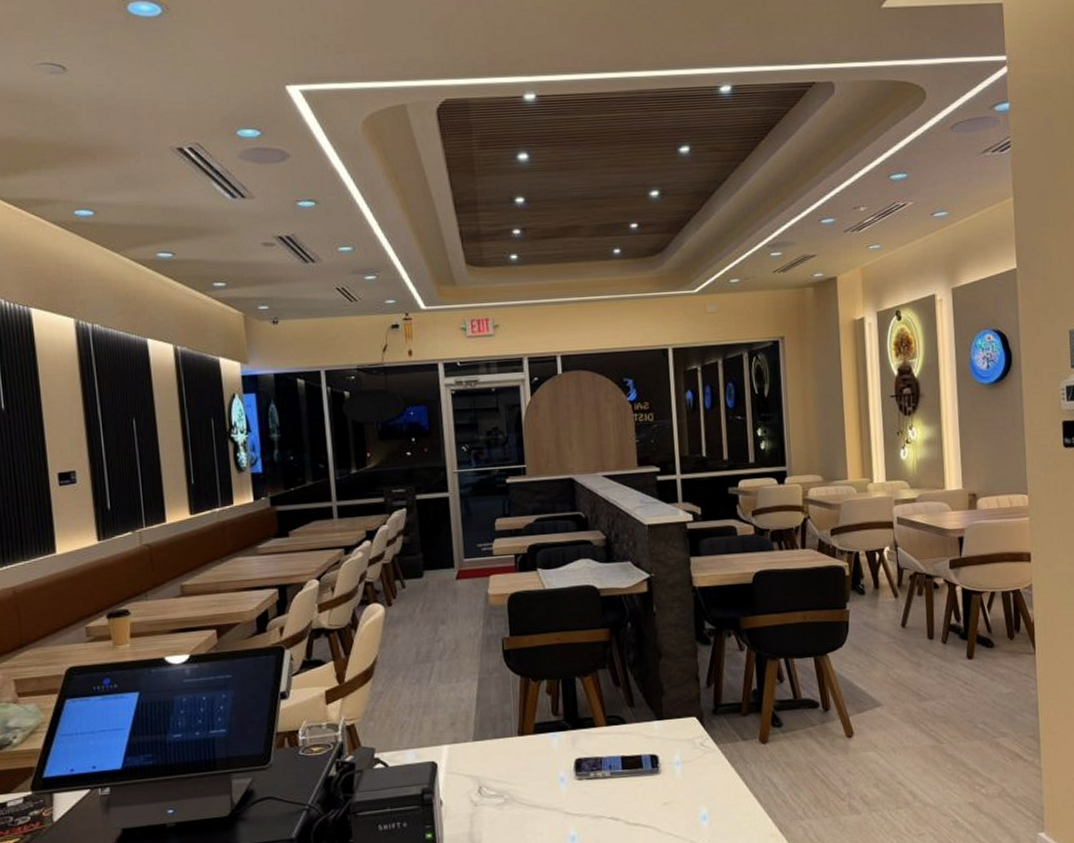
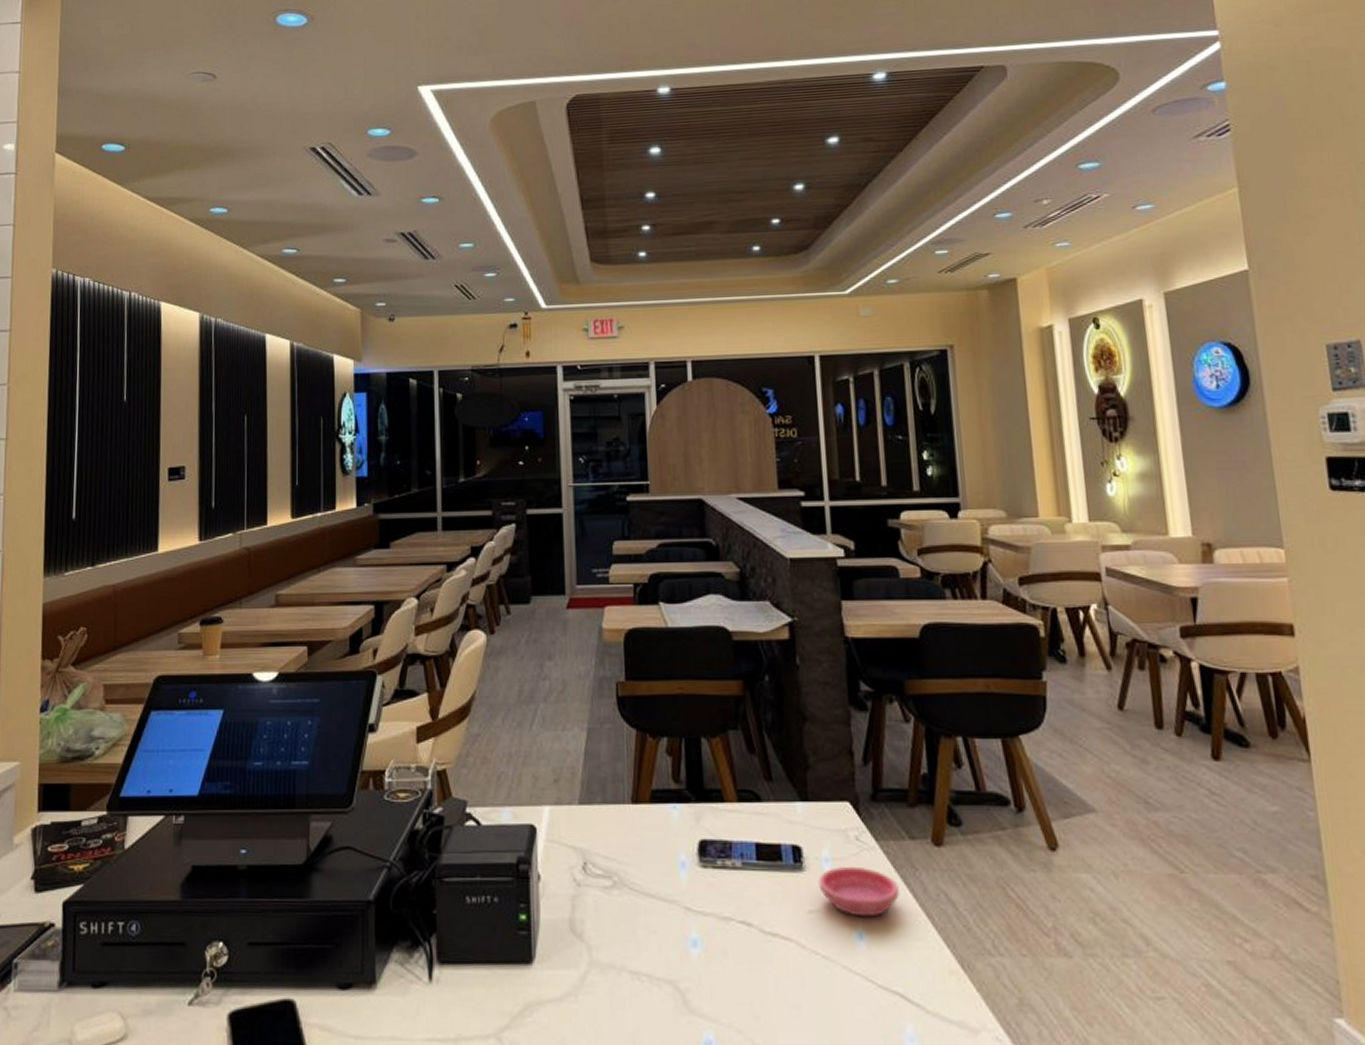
saucer: none [671,765,734,803] -> present [818,866,899,917]

